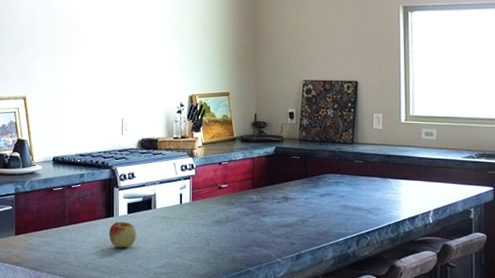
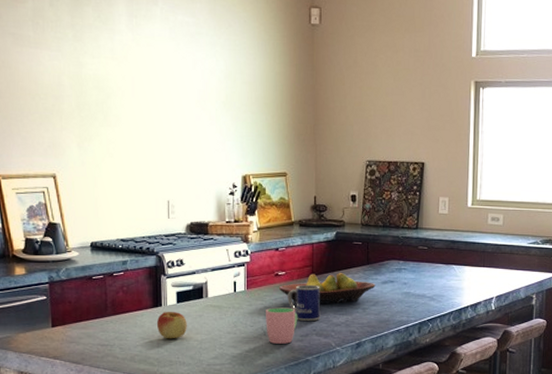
cup: none [209,219,240,254] -> present [266,307,298,344]
fruit bowl: none [222,186,314,216] -> present [279,273,376,305]
mug: none [230,197,261,232] -> present [288,284,321,321]

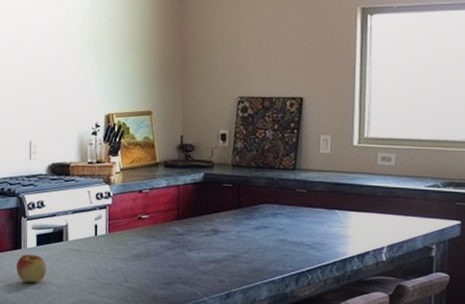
cup: present [266,307,298,344] -> none [127,253,162,292]
fruit bowl: present [279,273,376,305] -> none [142,217,247,251]
mug: present [288,284,321,321] -> none [151,229,187,268]

